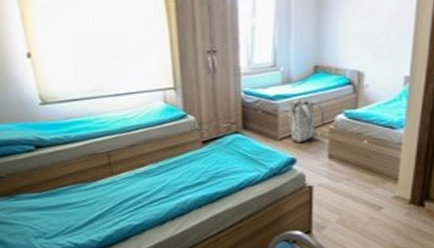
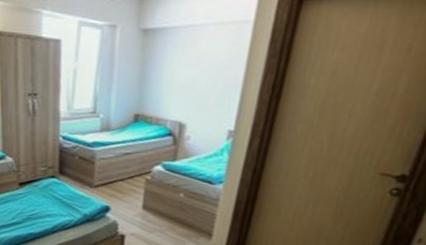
backpack: present [289,98,324,143] -> none [105,146,142,192]

